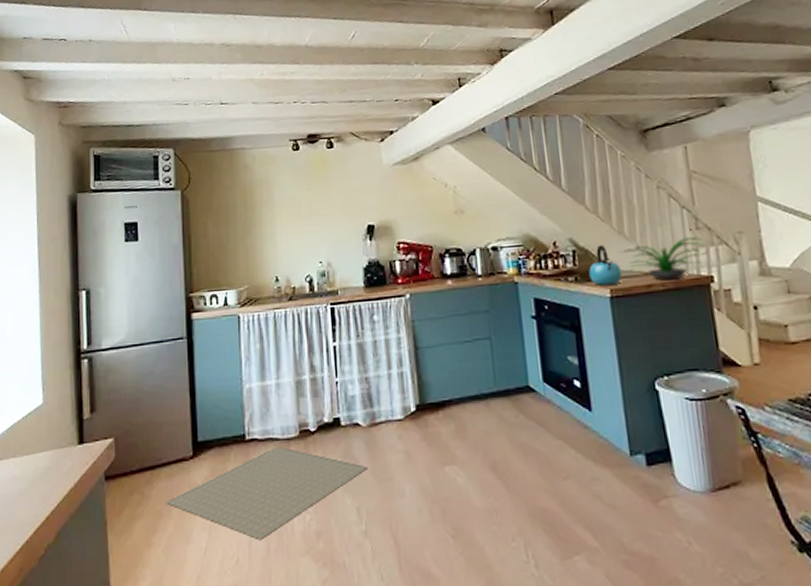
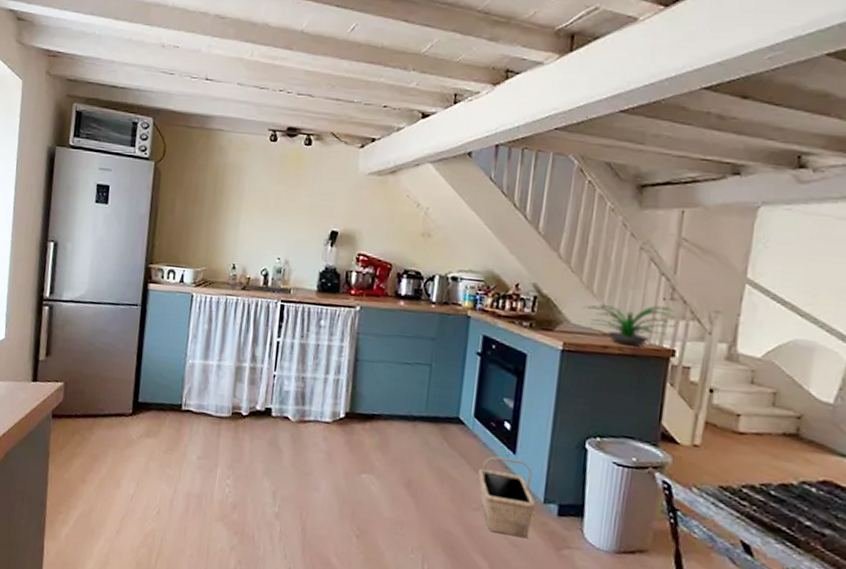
doormat: present [165,447,368,541] -> none [102,422,290,500]
basket: none [560,416,624,499] -> present [478,456,536,538]
kettle: present [589,244,623,286] -> none [545,296,581,339]

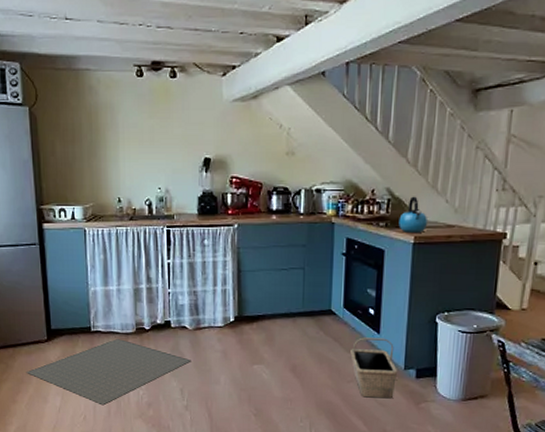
doormat: none [102,422,290,500] -> present [26,339,191,406]
kettle: none [545,296,581,339] -> present [399,196,429,233]
plant: present [583,305,675,346] -> none [430,197,506,233]

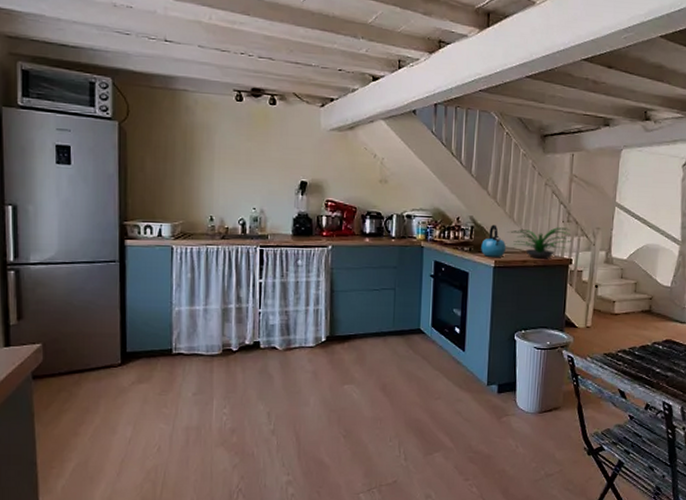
doormat: present [26,339,191,406] -> none [92,361,280,434]
basket: present [350,337,398,399] -> none [438,355,482,414]
plant: none [430,197,506,233] -> present [507,227,571,259]

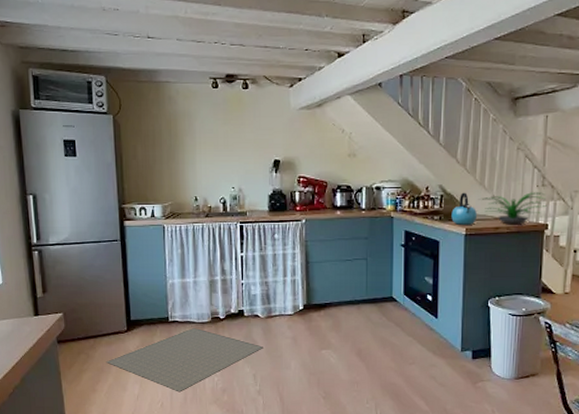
doormat: none [92,361,280,434] -> present [106,328,263,392]

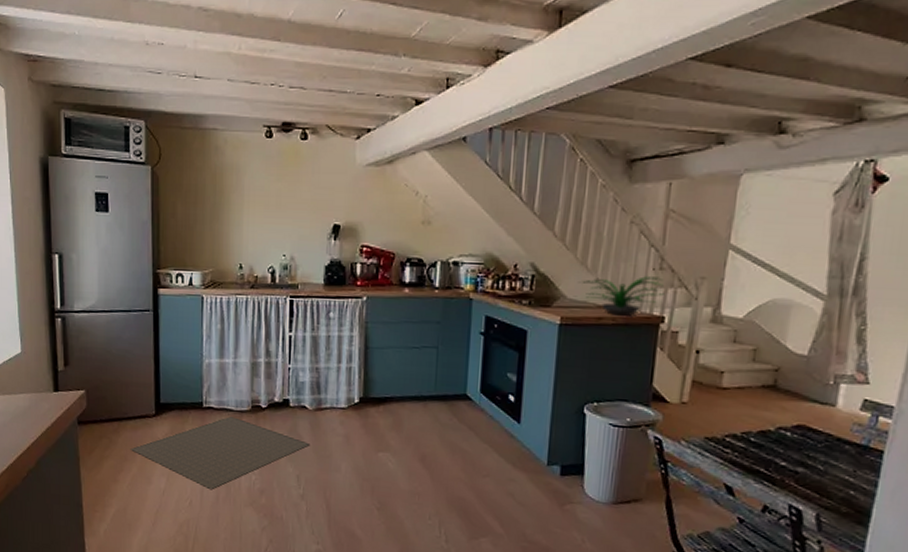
kettle: present [451,192,478,225] -> none [543,273,577,313]

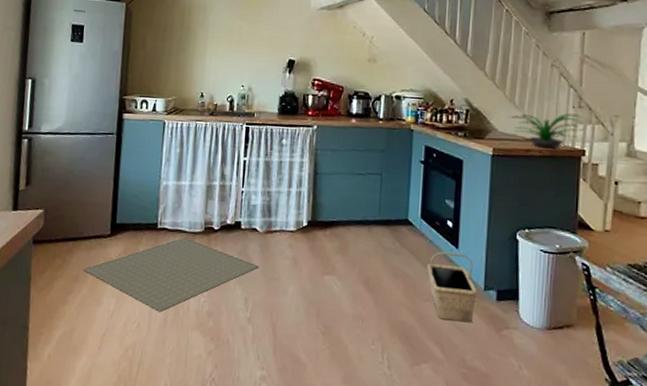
basket: none [487,427,541,498] -> present [427,251,478,323]

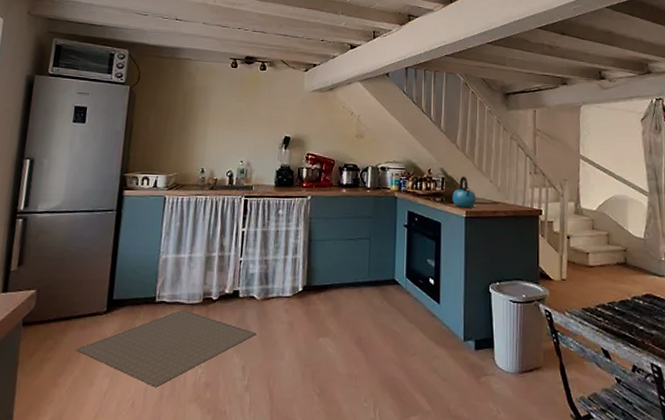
basket: present [427,251,478,323] -> none [413,307,458,373]
kettle: none [477,108,507,145] -> present [452,176,477,208]
plant: present [508,113,584,149] -> none [477,179,540,210]

